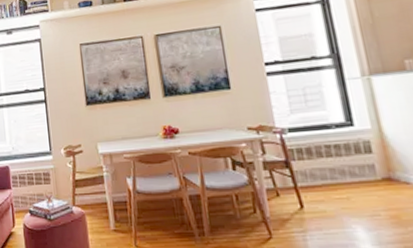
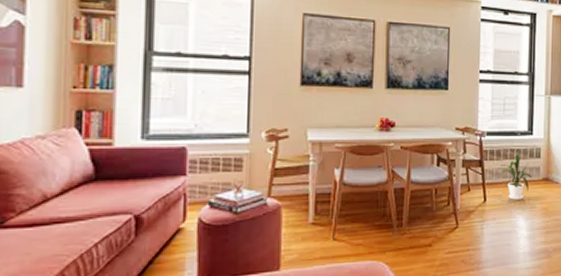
house plant: none [314,150,366,206] -> present [500,154,533,200]

